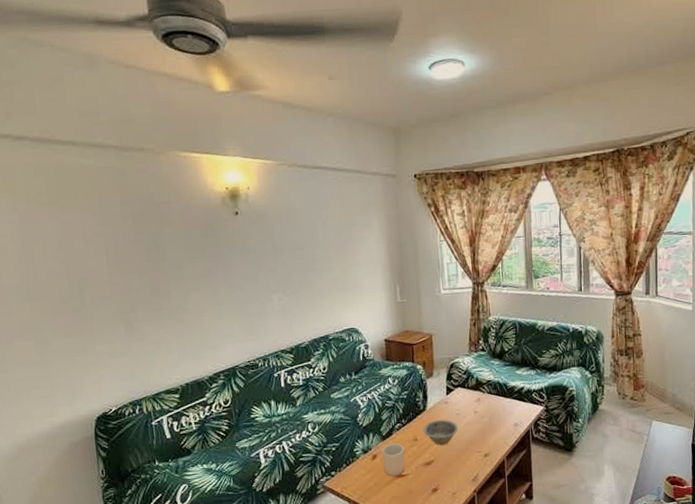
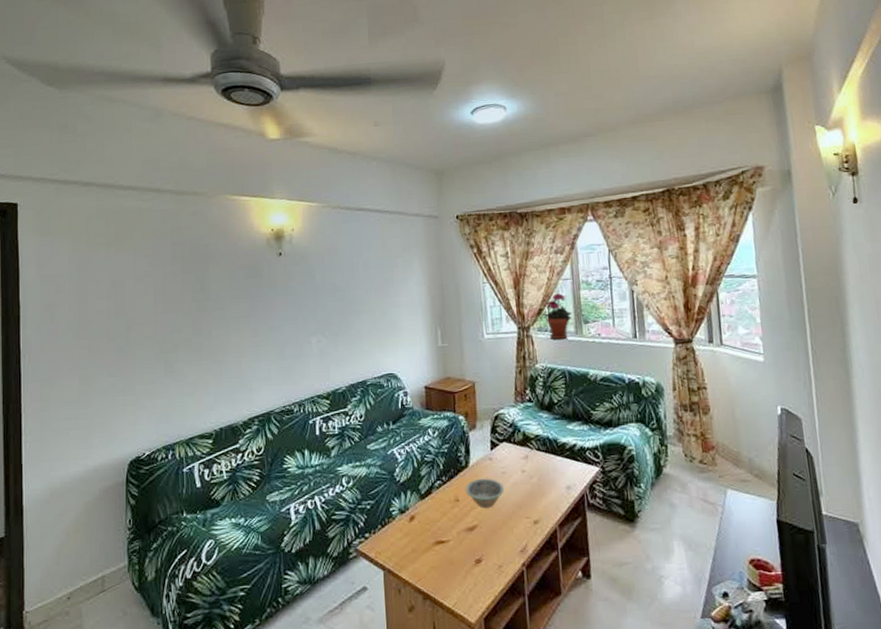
mug: present [382,442,406,476] -> none [420,502,446,542]
potted plant: none [497,250,524,293] -> present [543,293,572,339]

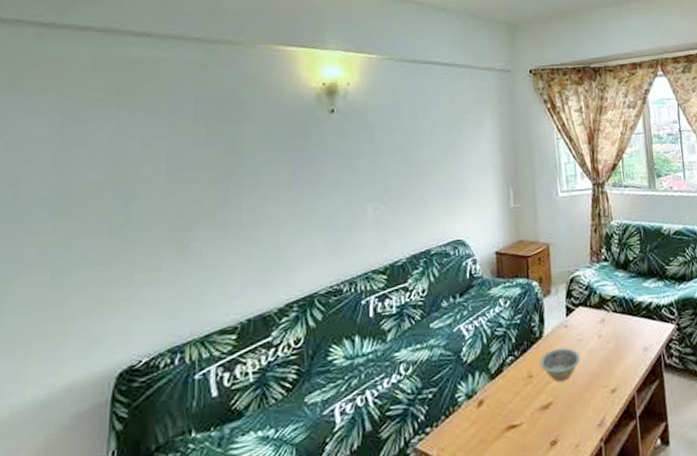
potted plant: present [543,293,572,339] -> none [617,147,645,195]

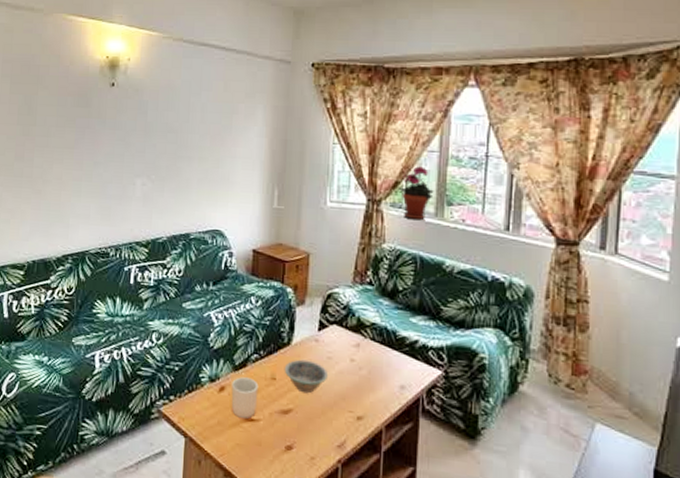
mug: none [490,382,518,428] -> present [231,376,259,418]
potted plant: none [617,147,645,195] -> present [399,166,434,219]

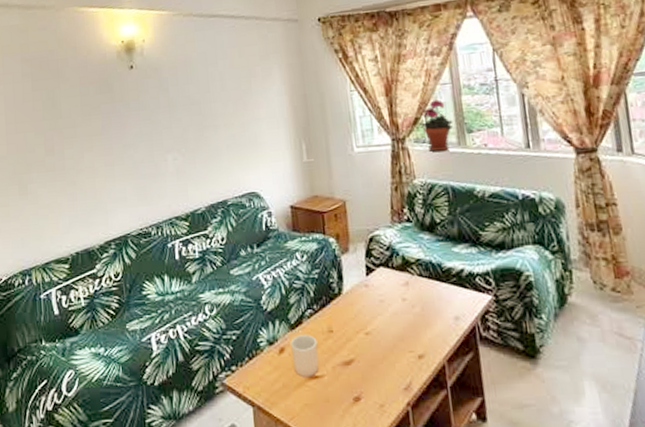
decorative bowl: present [284,359,329,394] -> none [339,306,384,341]

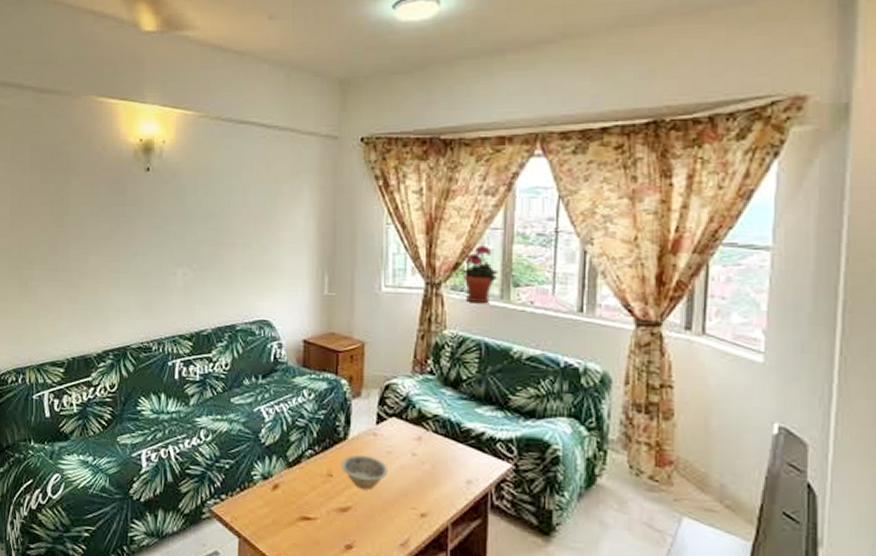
mug: present [290,333,320,377] -> none [286,473,314,517]
decorative bowl: none [339,306,384,341] -> present [341,454,389,491]

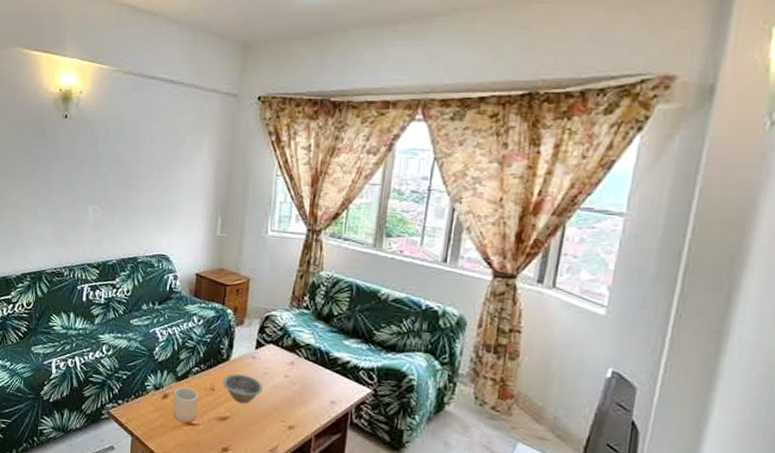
mug: none [286,473,314,517] -> present [173,386,199,423]
potted plant: present [460,245,499,303] -> none [339,199,374,250]

